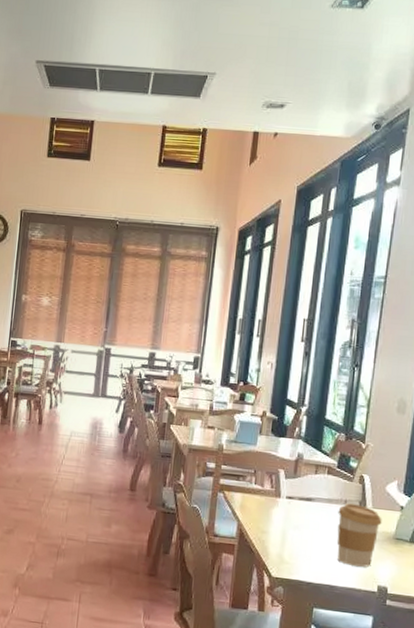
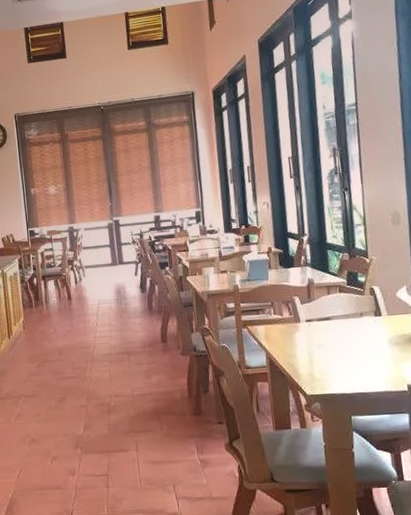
coffee cup: present [337,503,382,567] -> none [356,314,399,371]

